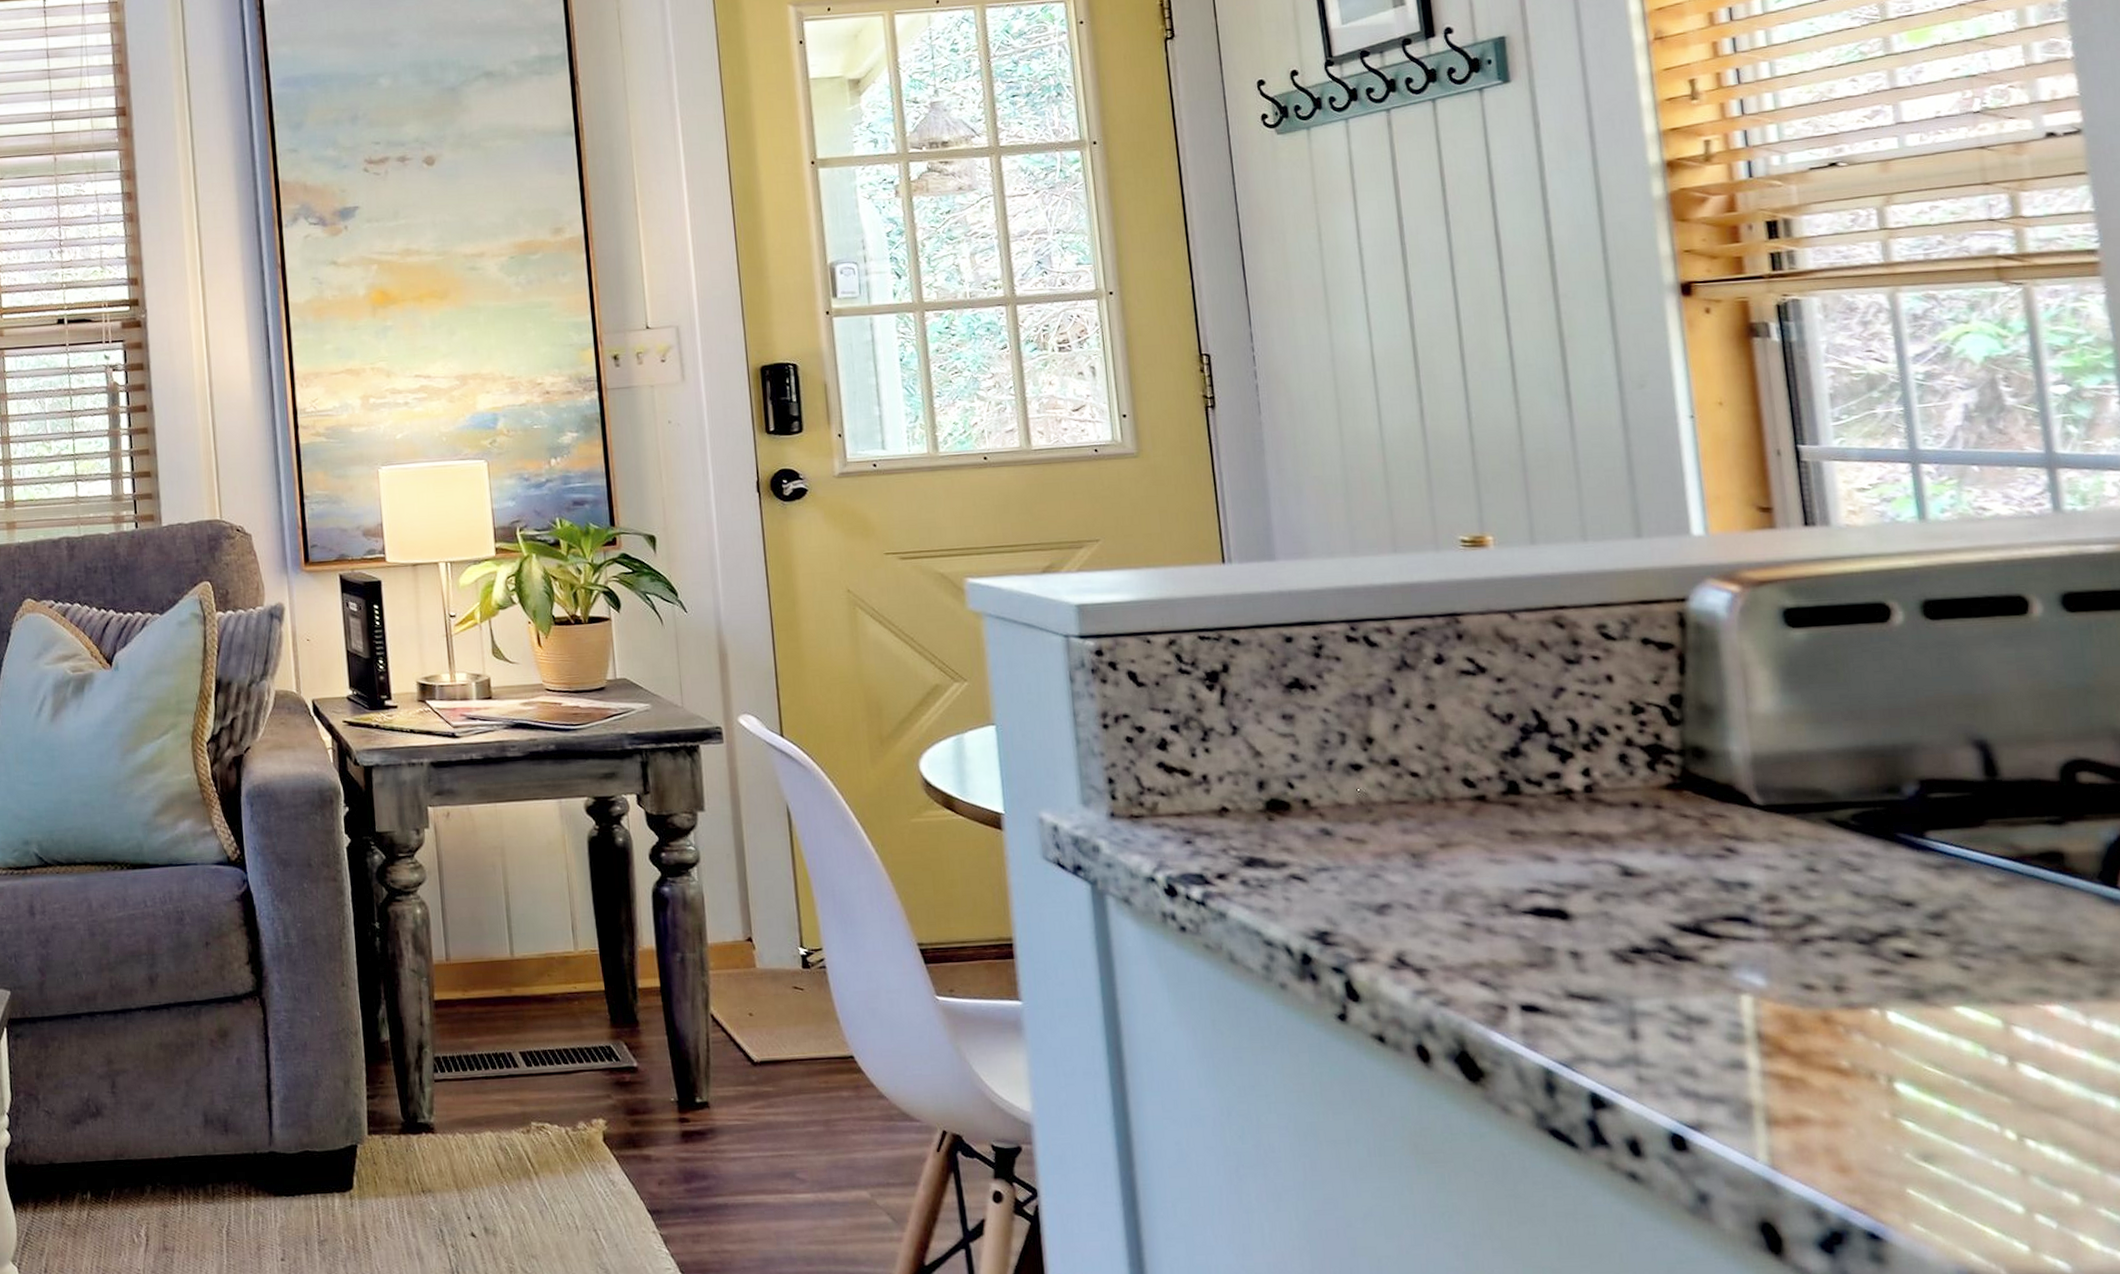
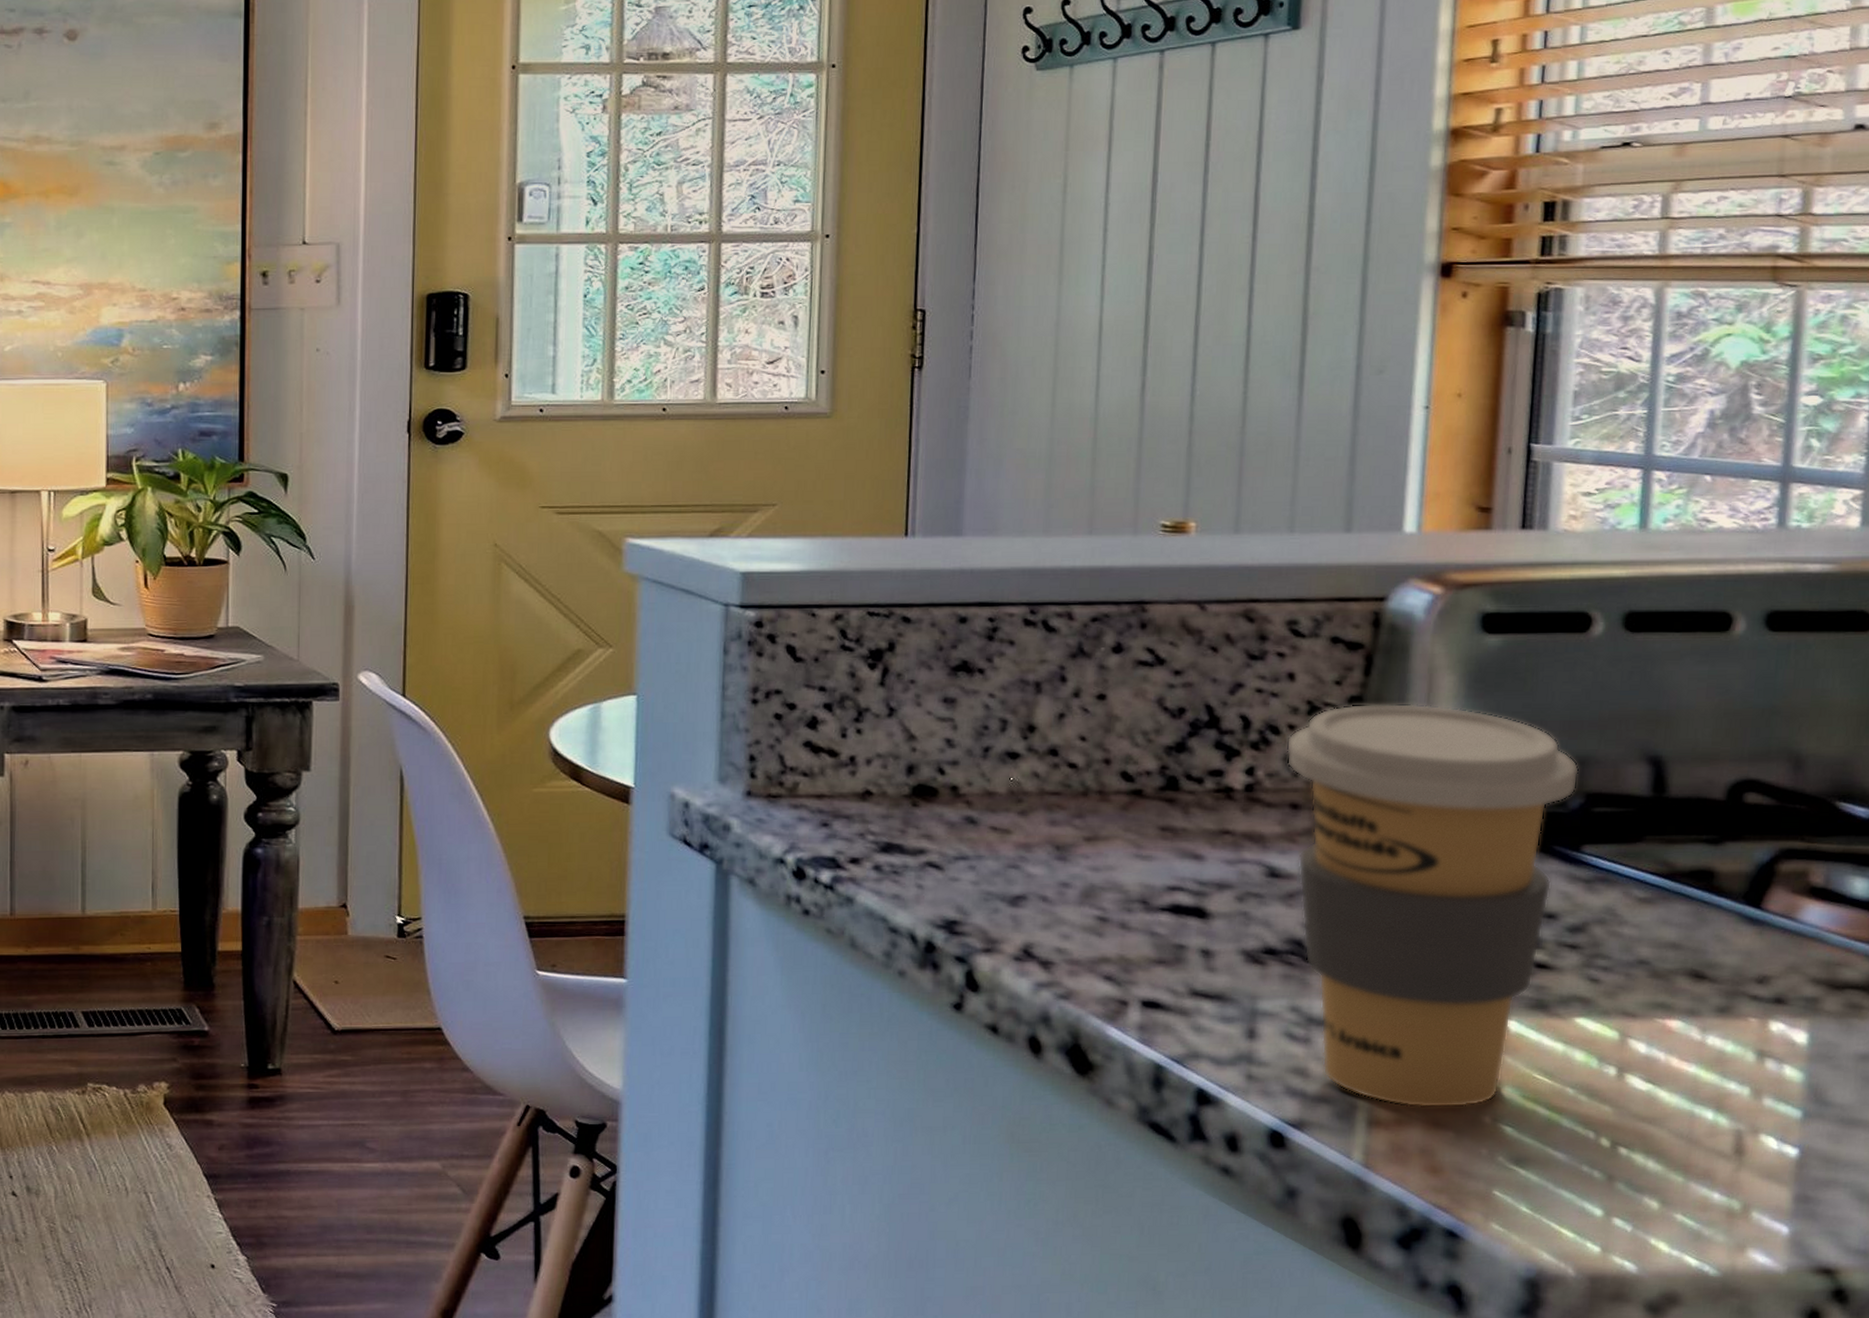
coffee cup: none [1616,699,1909,1106] -> present [1286,703,1579,1109]

